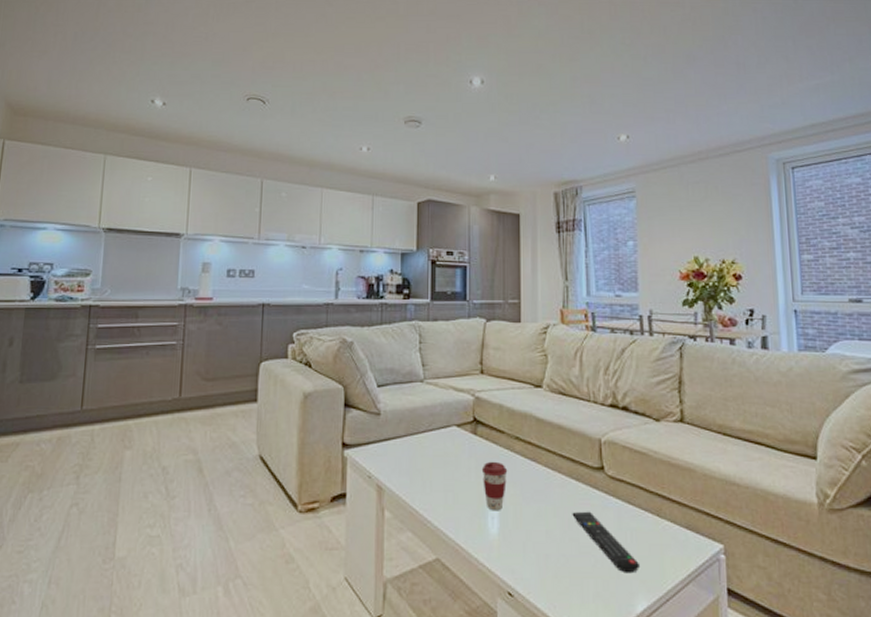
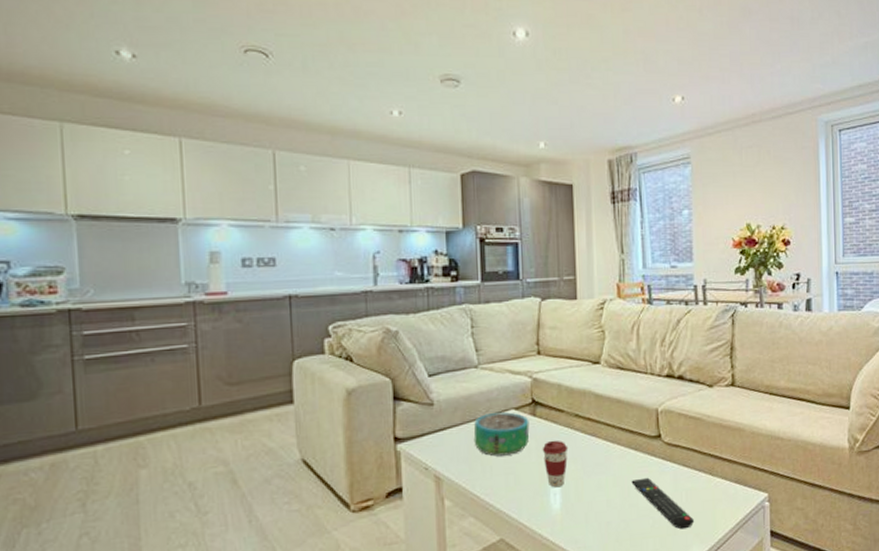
decorative bowl: none [416,427,470,472] -> present [473,412,530,456]

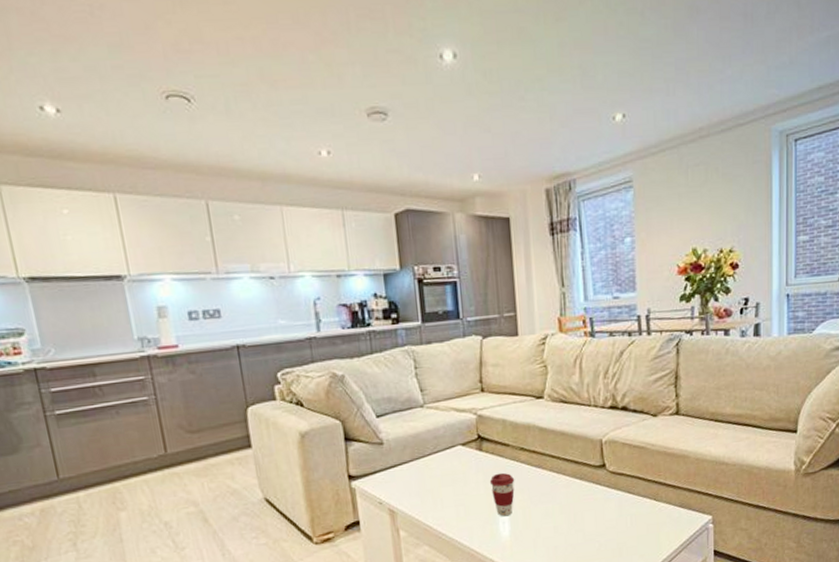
decorative bowl: present [473,412,530,456] -> none [423,448,477,490]
remote control: present [631,477,695,530] -> none [577,504,640,552]

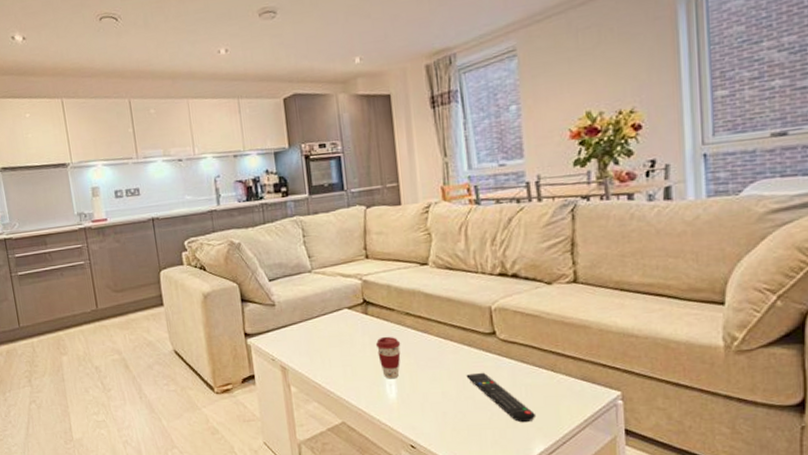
remote control: none [577,504,640,552] -> present [466,372,537,423]

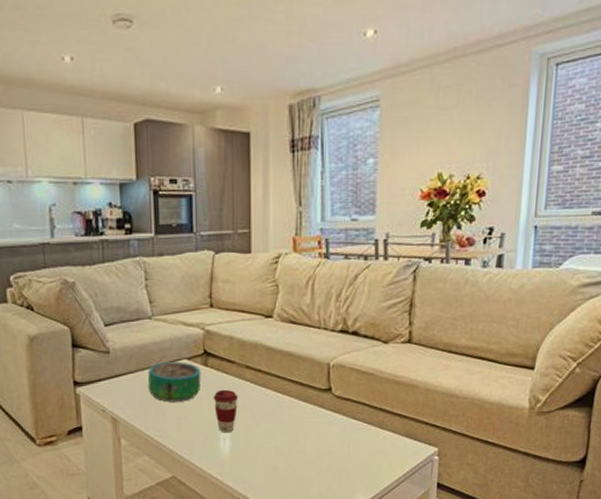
decorative bowl: none [312,311,363,350] -> present [147,361,201,402]
remote control: present [466,372,537,423] -> none [300,427,361,477]

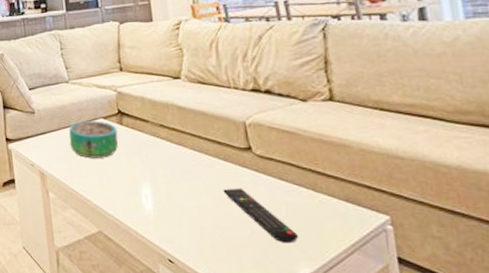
coffee cup: present [213,389,239,433] -> none [130,147,156,190]
remote control: none [300,427,361,477] -> present [223,188,299,243]

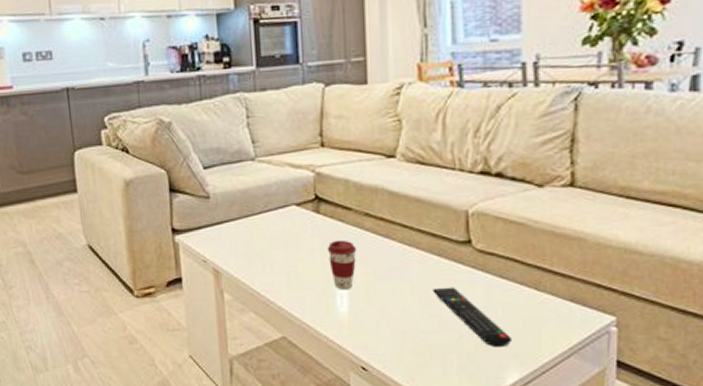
decorative bowl: present [69,120,118,159] -> none [252,207,313,253]
coffee cup: none [130,147,156,190] -> present [327,239,357,290]

